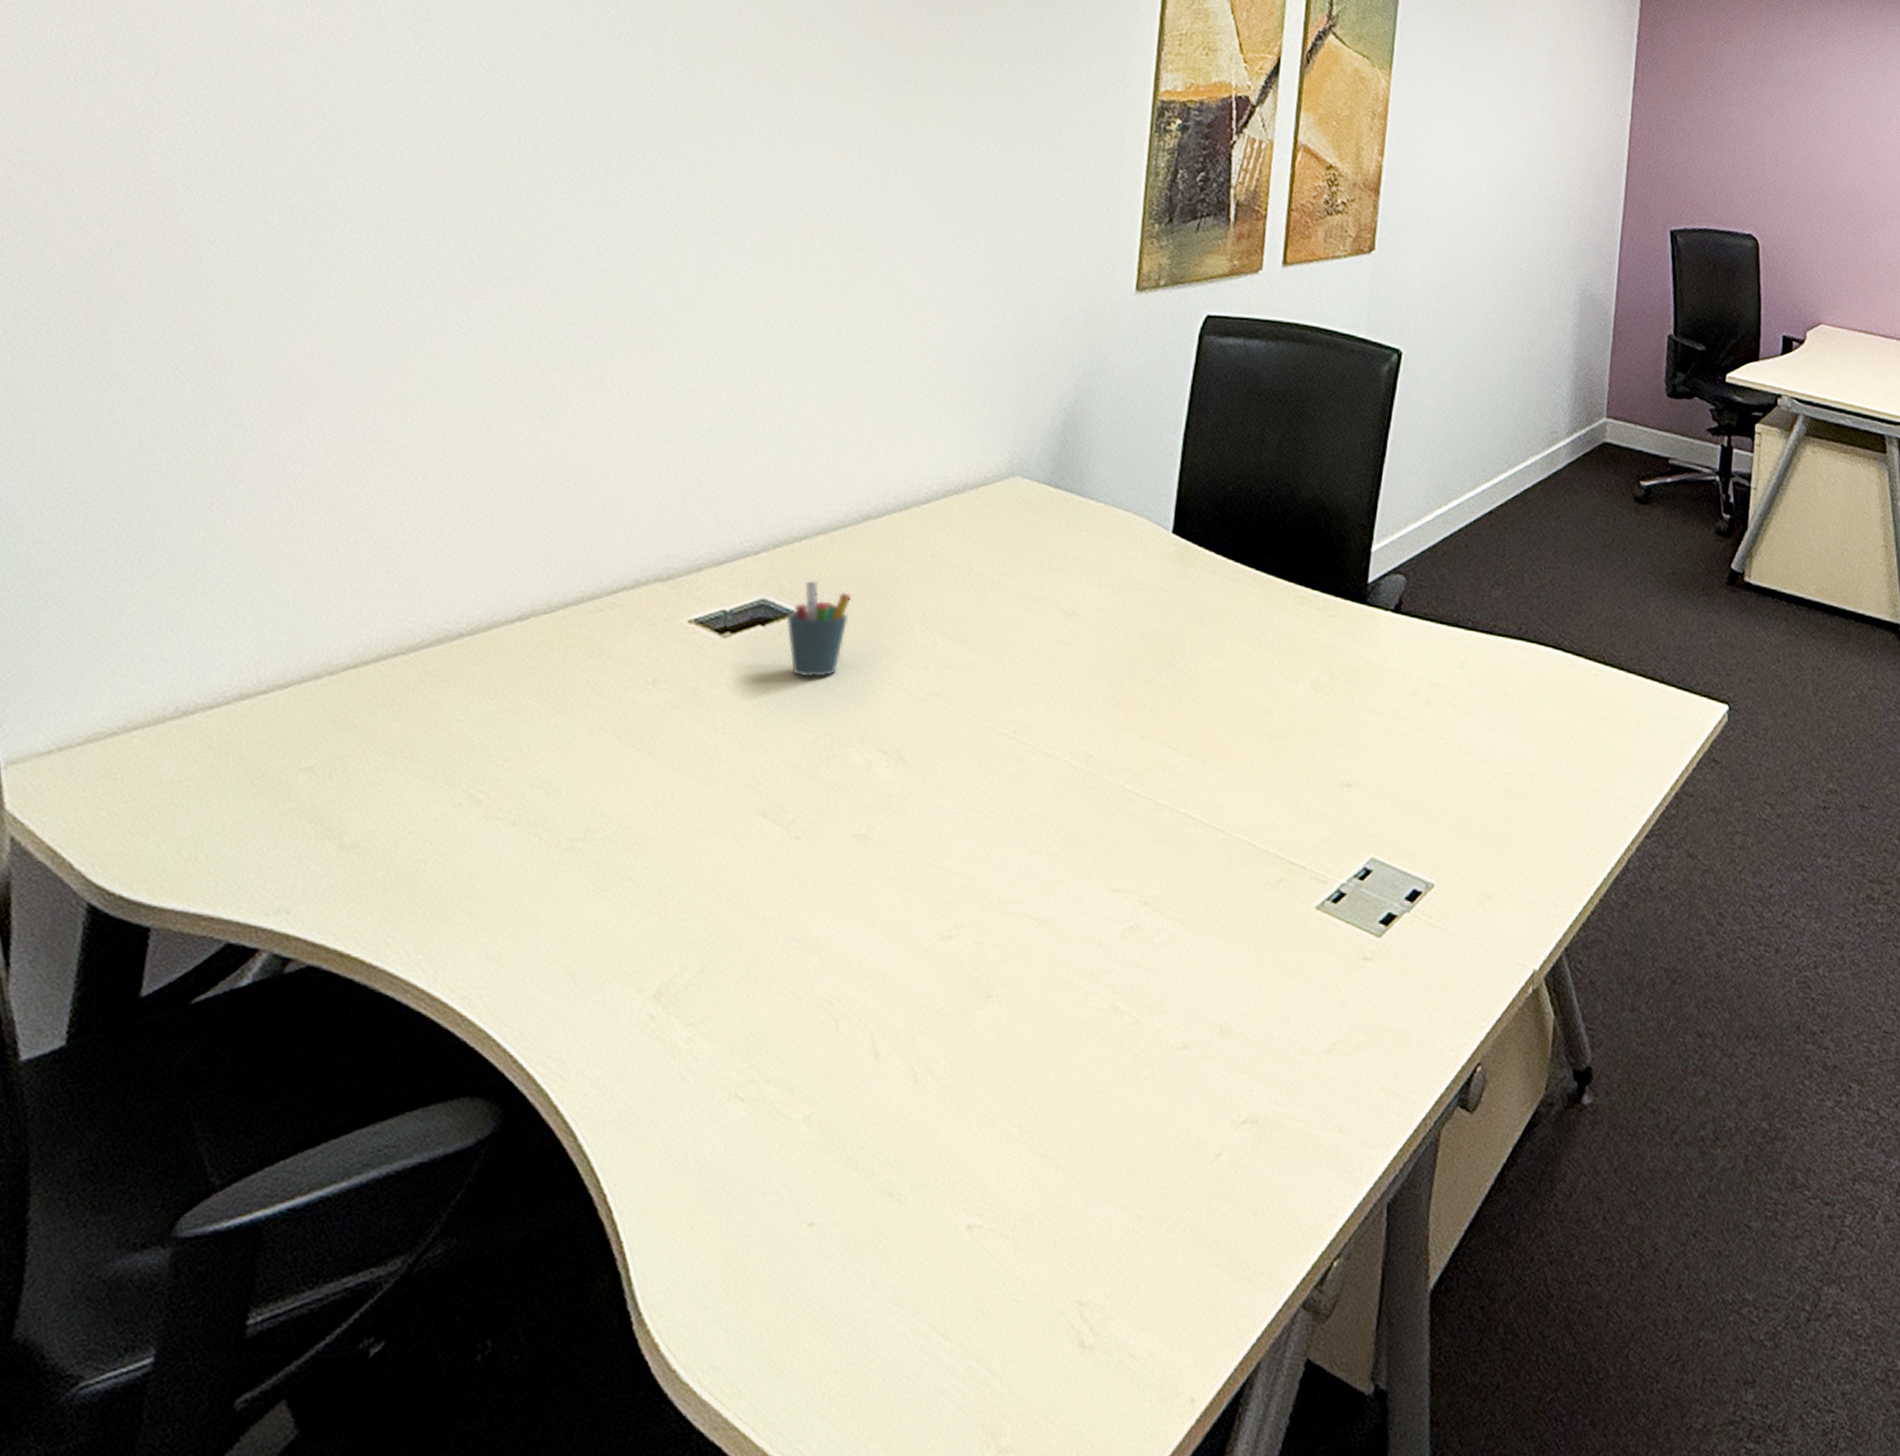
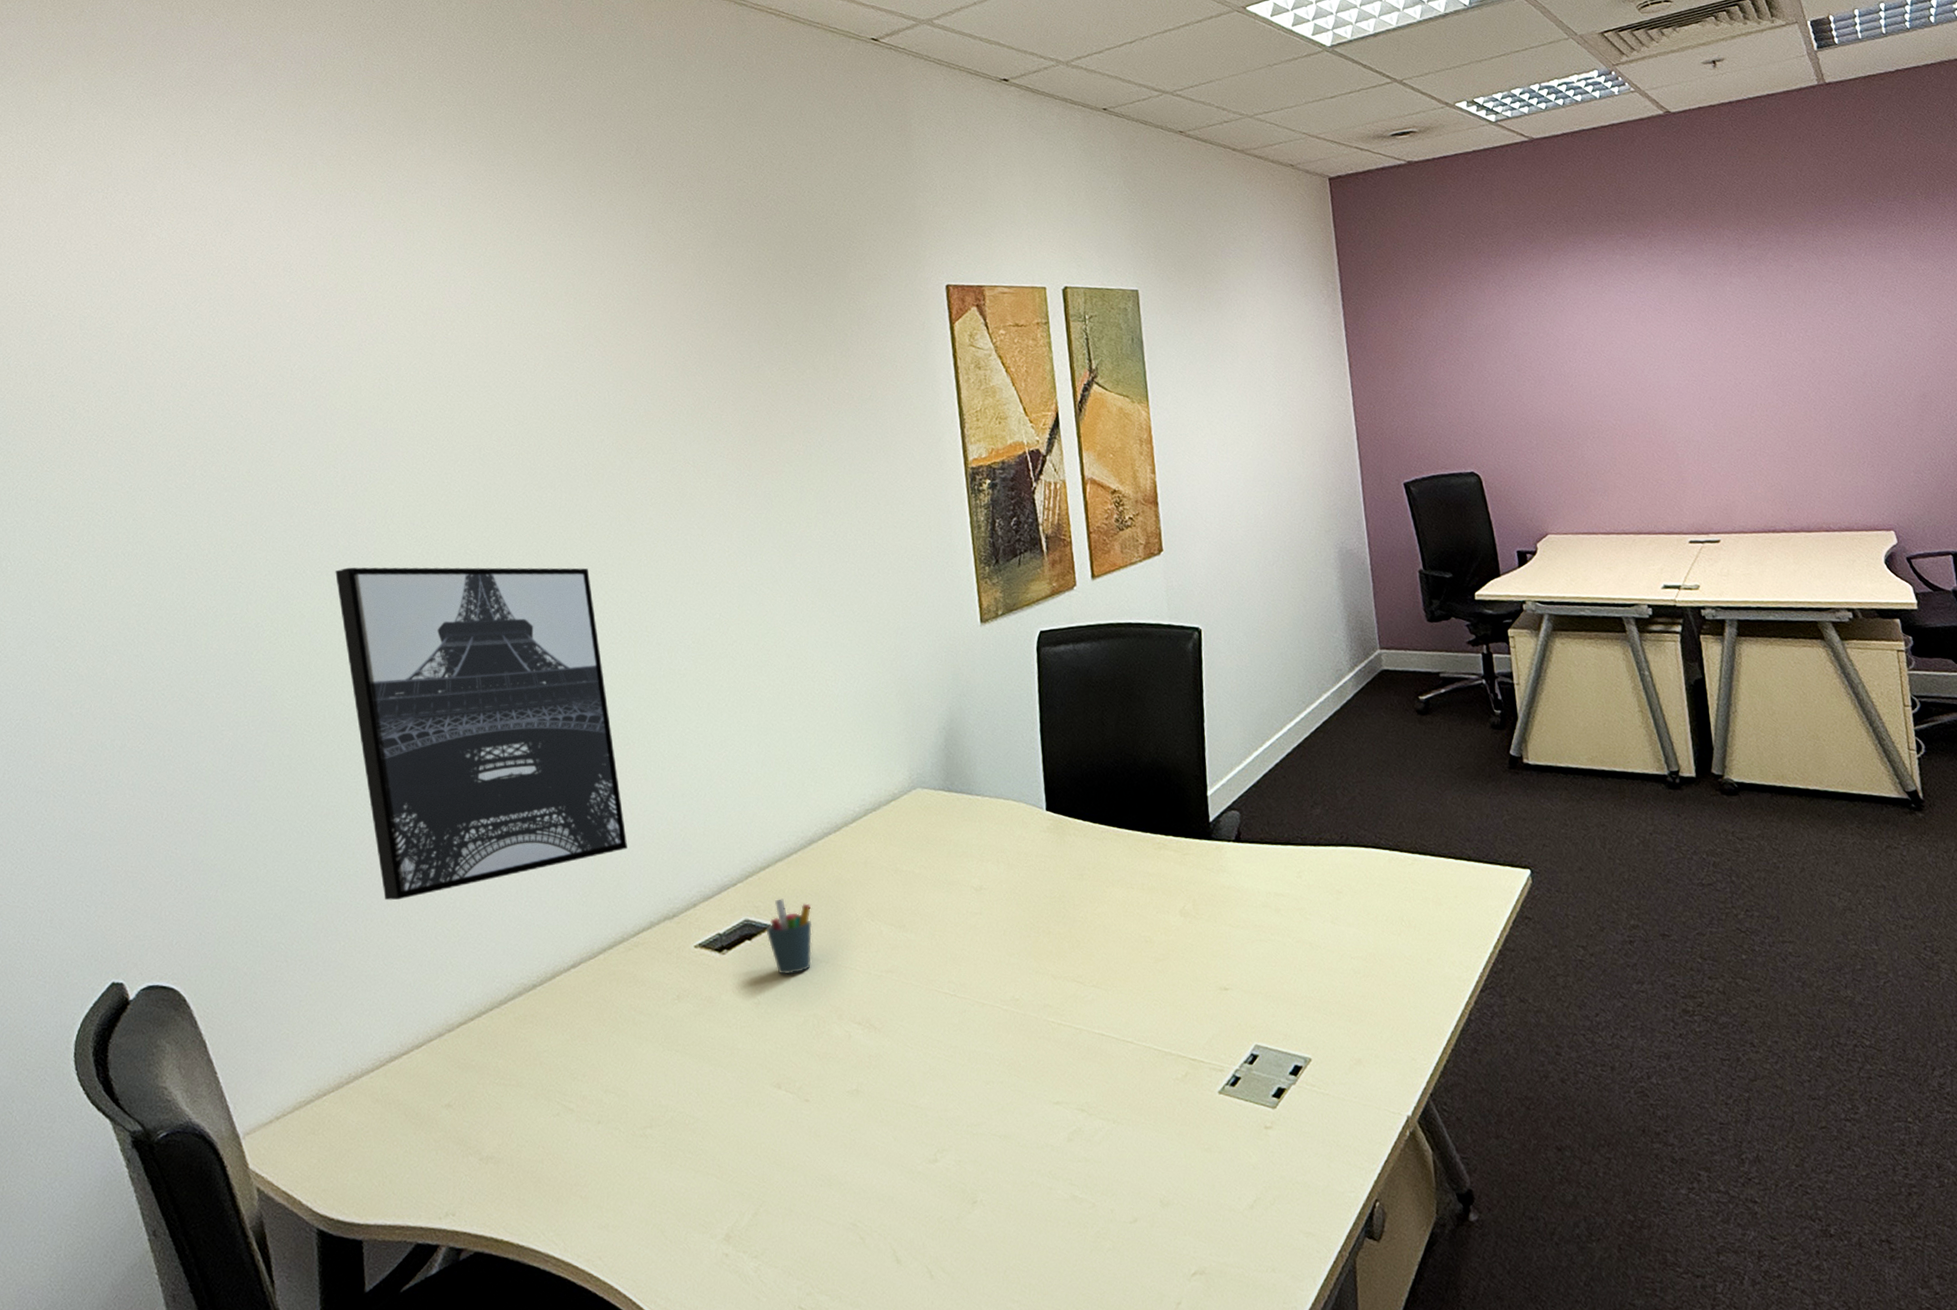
wall art: none [274,48,643,493] -> present [335,567,628,901]

